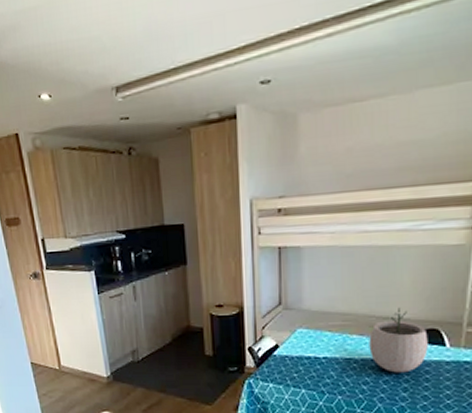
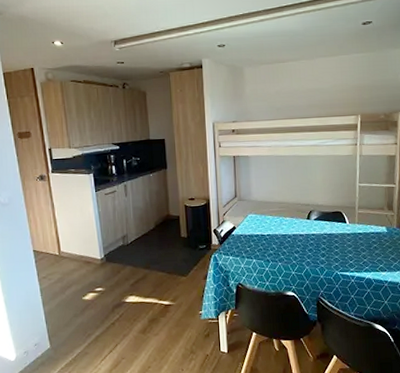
plant pot: present [369,307,428,373] -> none [297,197,336,244]

